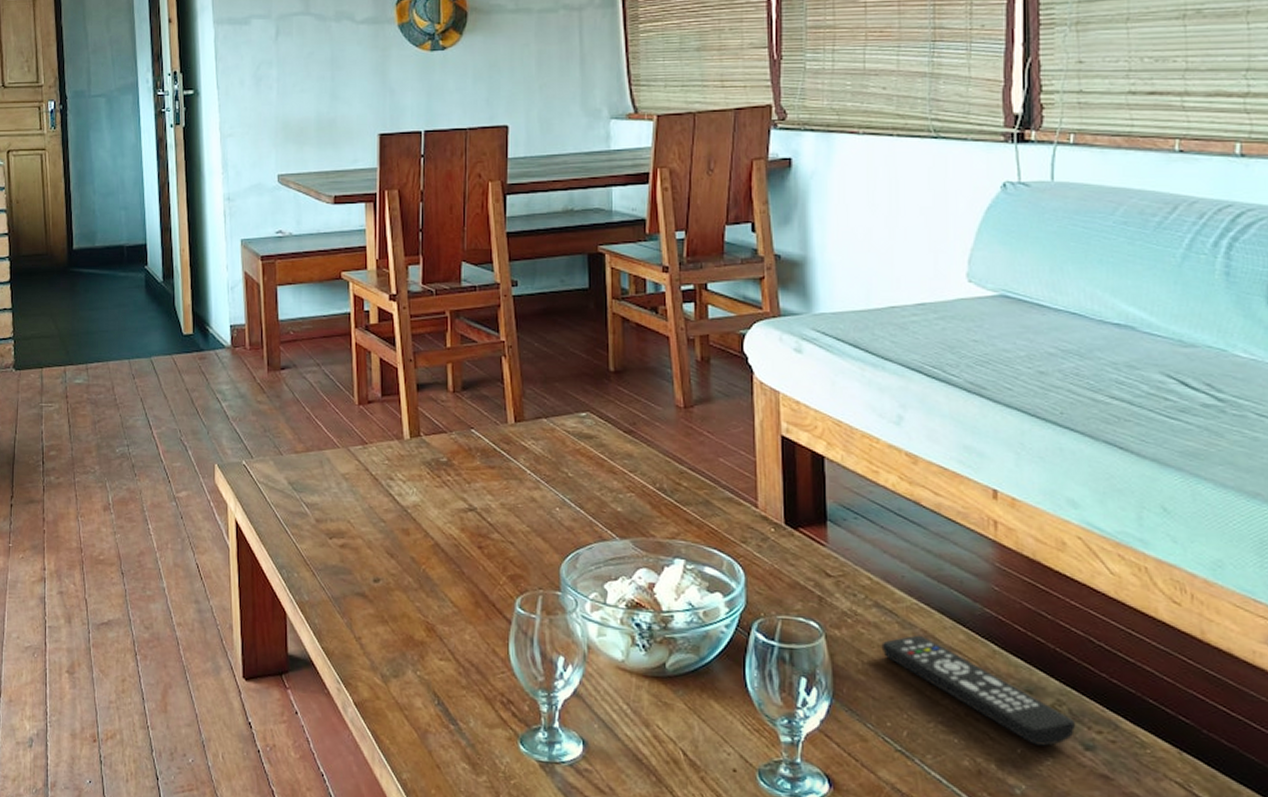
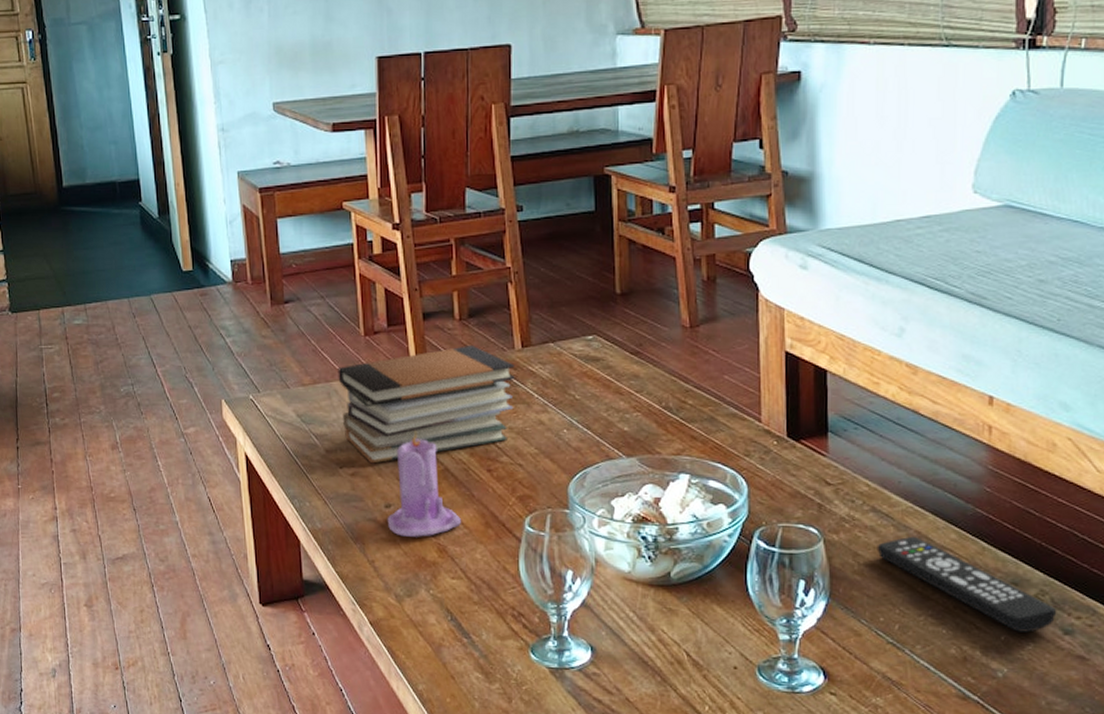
book stack: none [331,417,507,536] -> present [338,344,515,464]
candle: none [375,503,450,615] -> present [387,430,461,537]

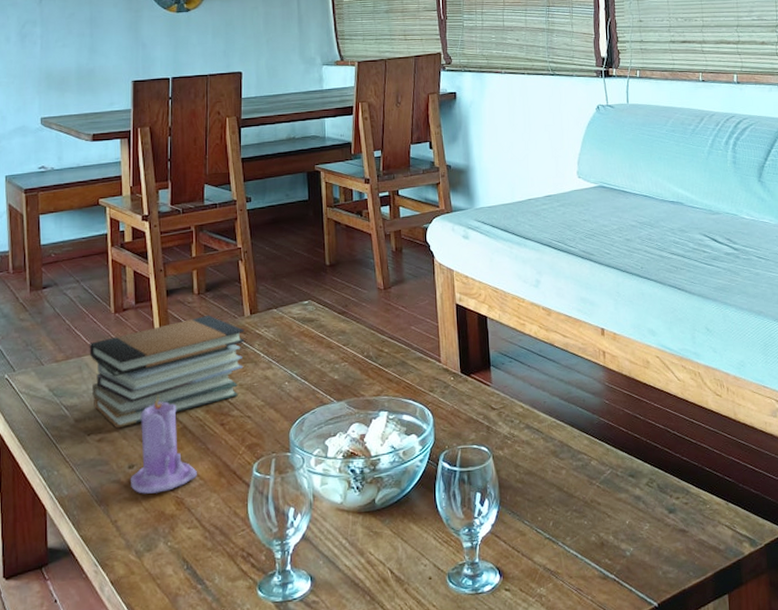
remote control: present [877,537,1057,633] -> none [532,446,663,516]

